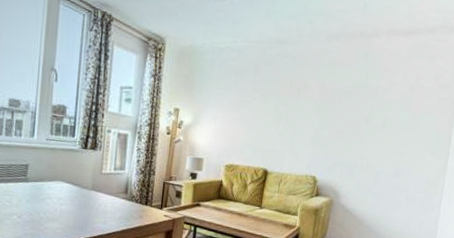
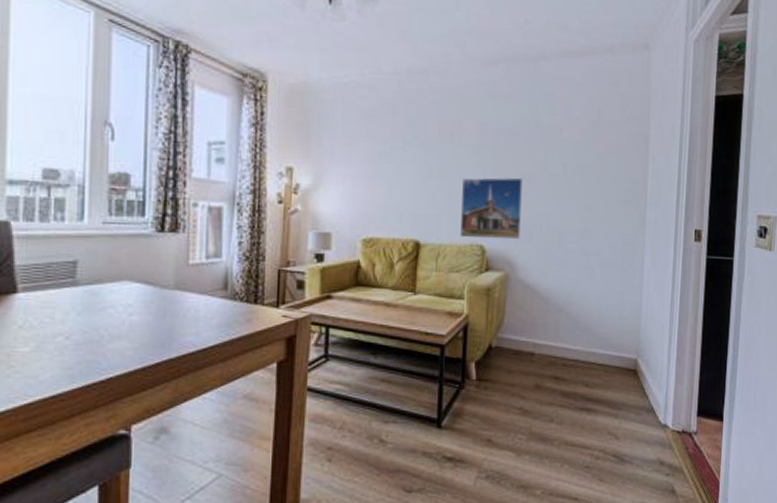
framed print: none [298,125,351,175] -> present [460,177,523,240]

